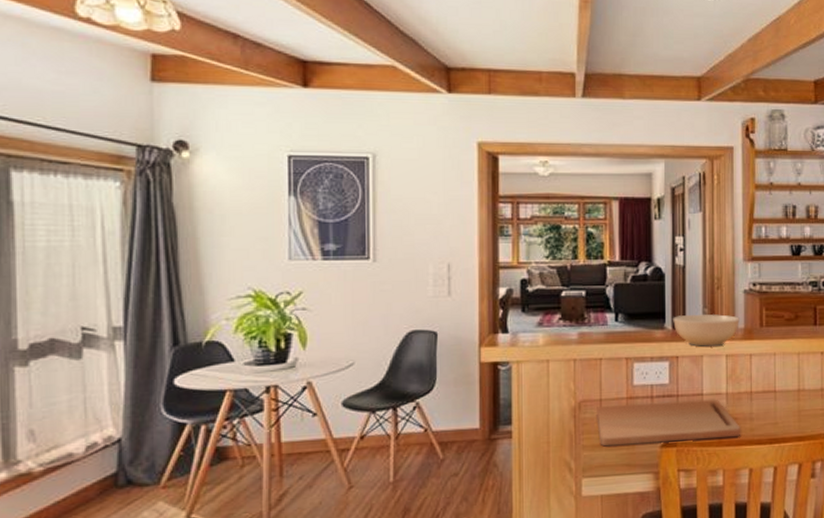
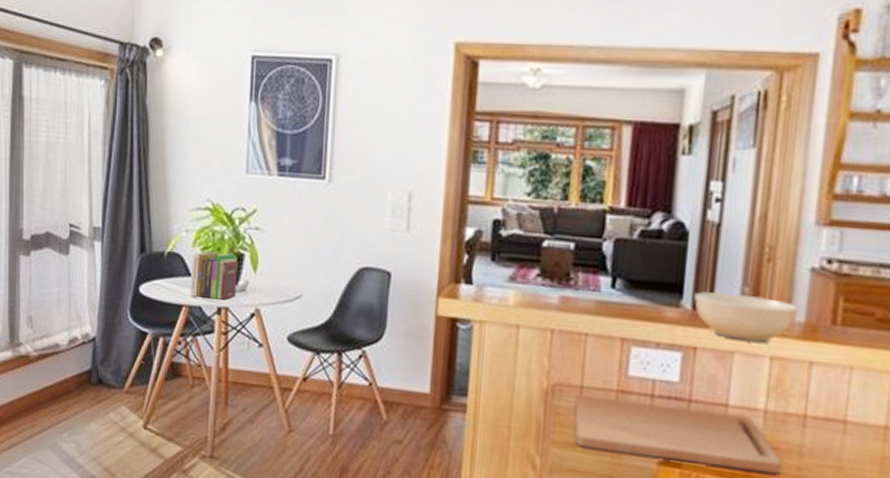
books: none [233,334,286,380] -> present [189,251,238,300]

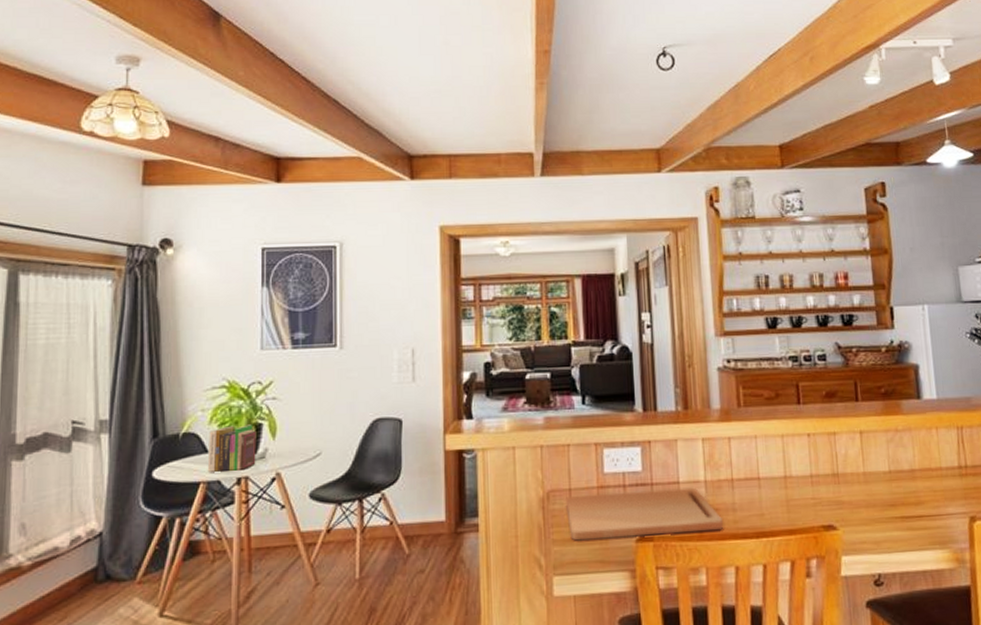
bowl: present [693,291,799,342] -> none [642,394,715,430]

